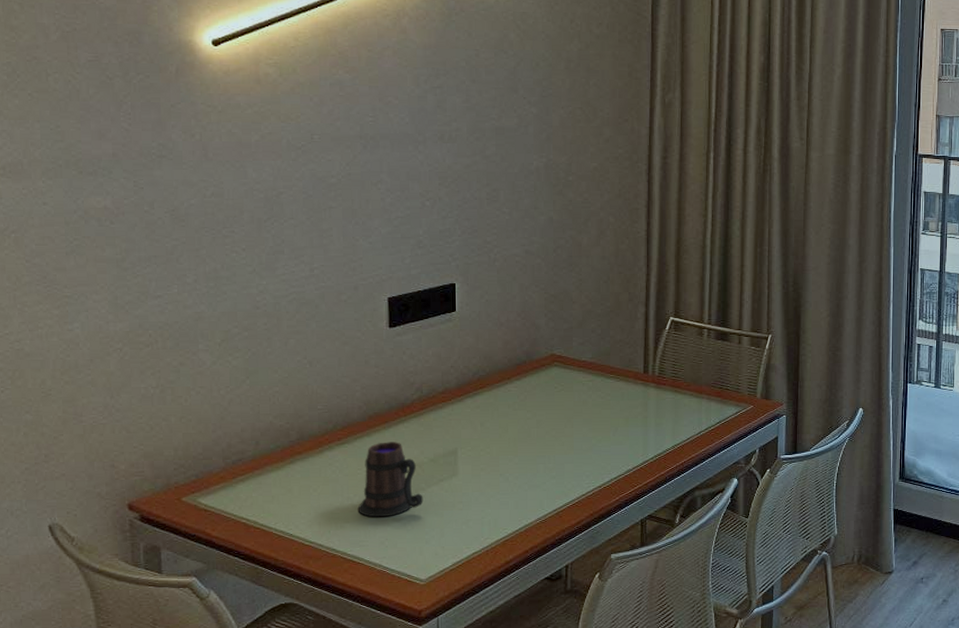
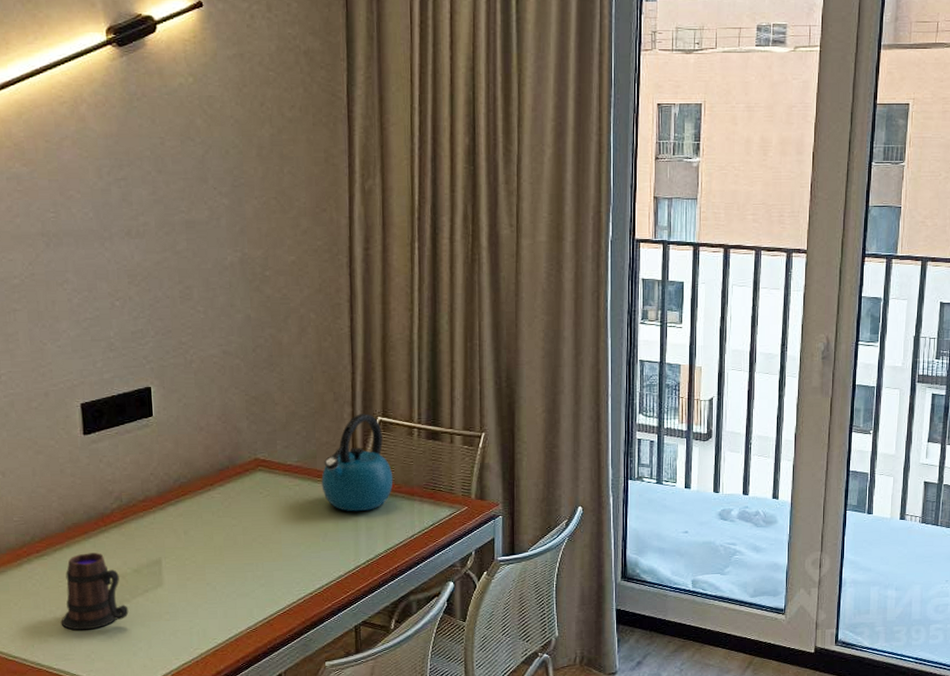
kettle: none [614,314,683,408] -> present [321,414,393,512]

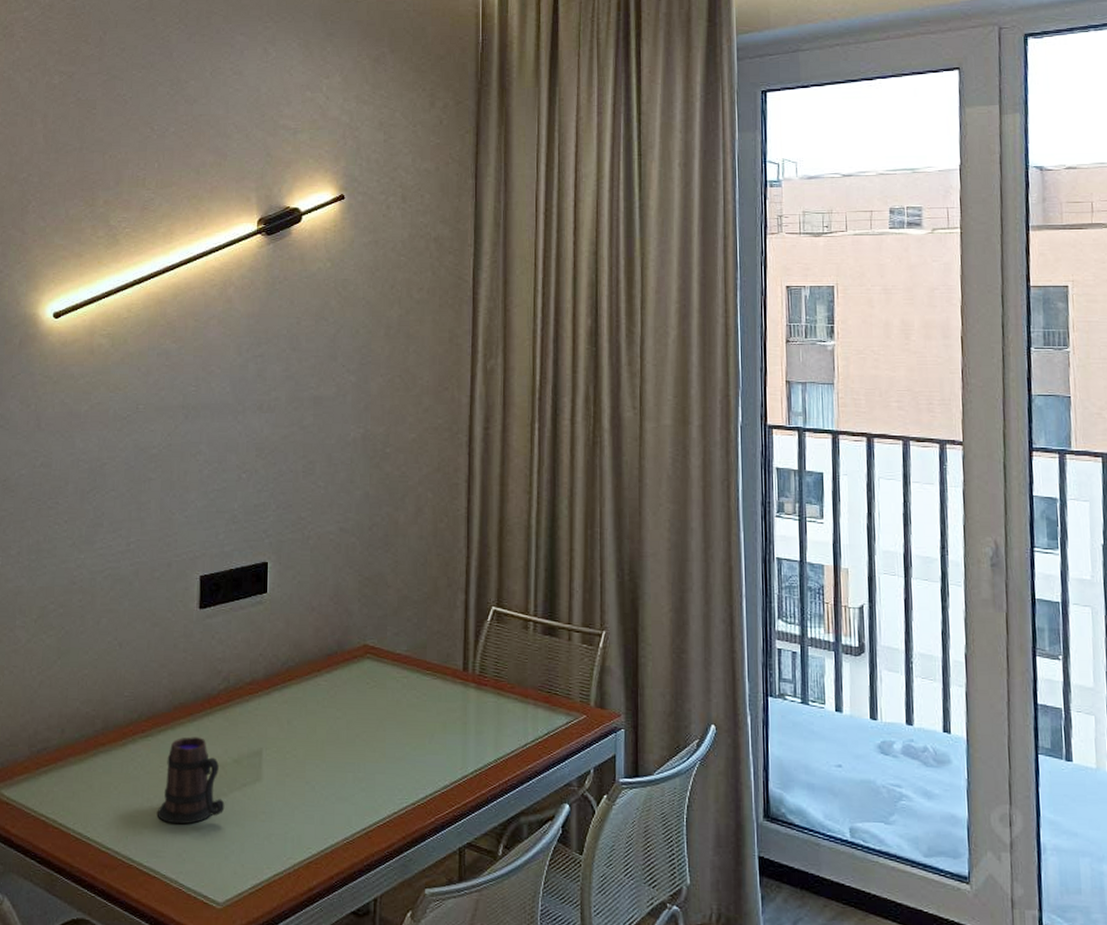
kettle: present [321,414,393,512] -> none [430,602,506,713]

